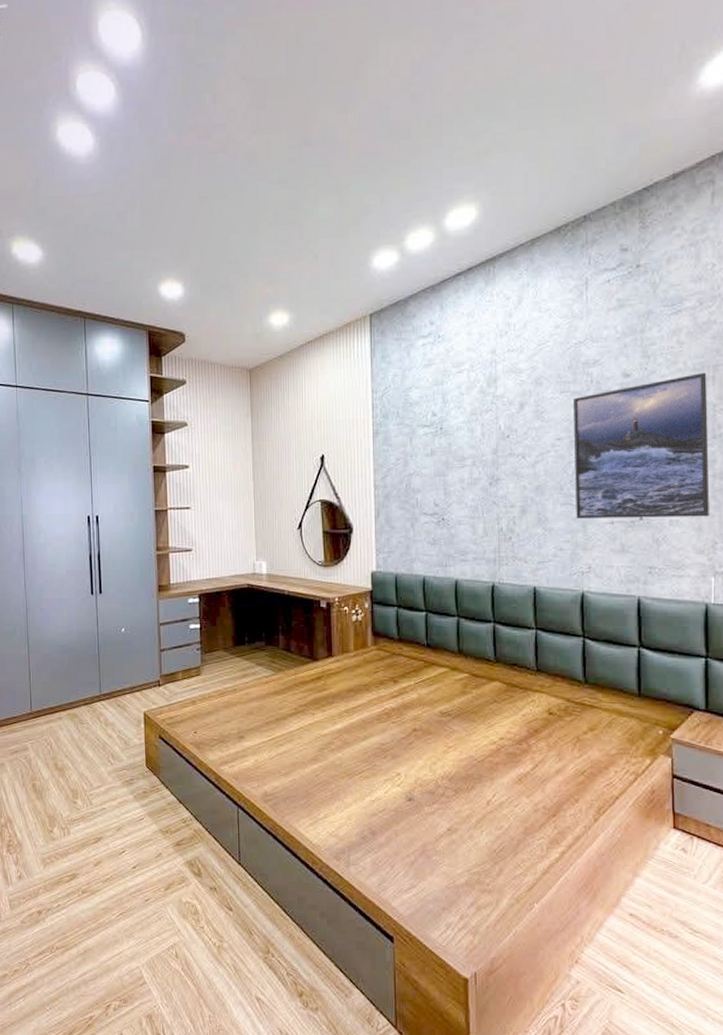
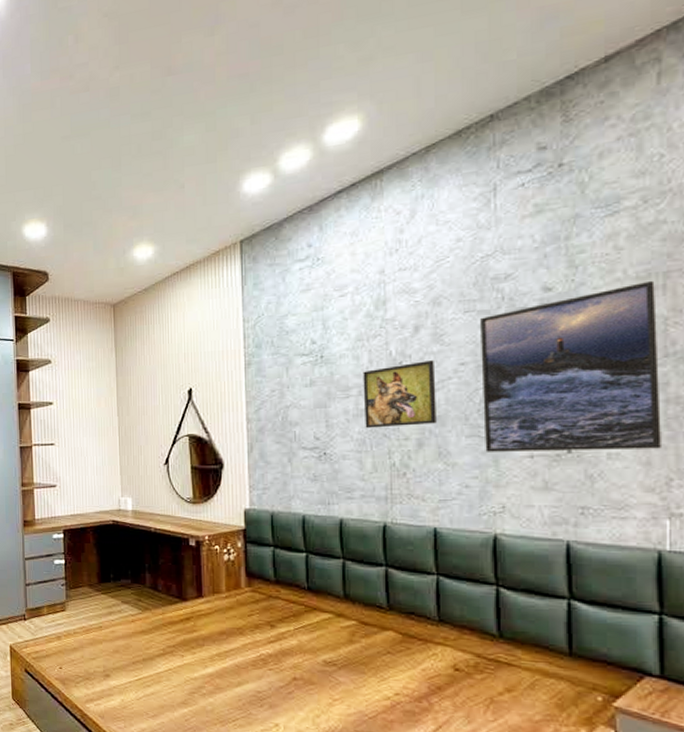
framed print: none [476,435,537,496] -> present [363,360,436,429]

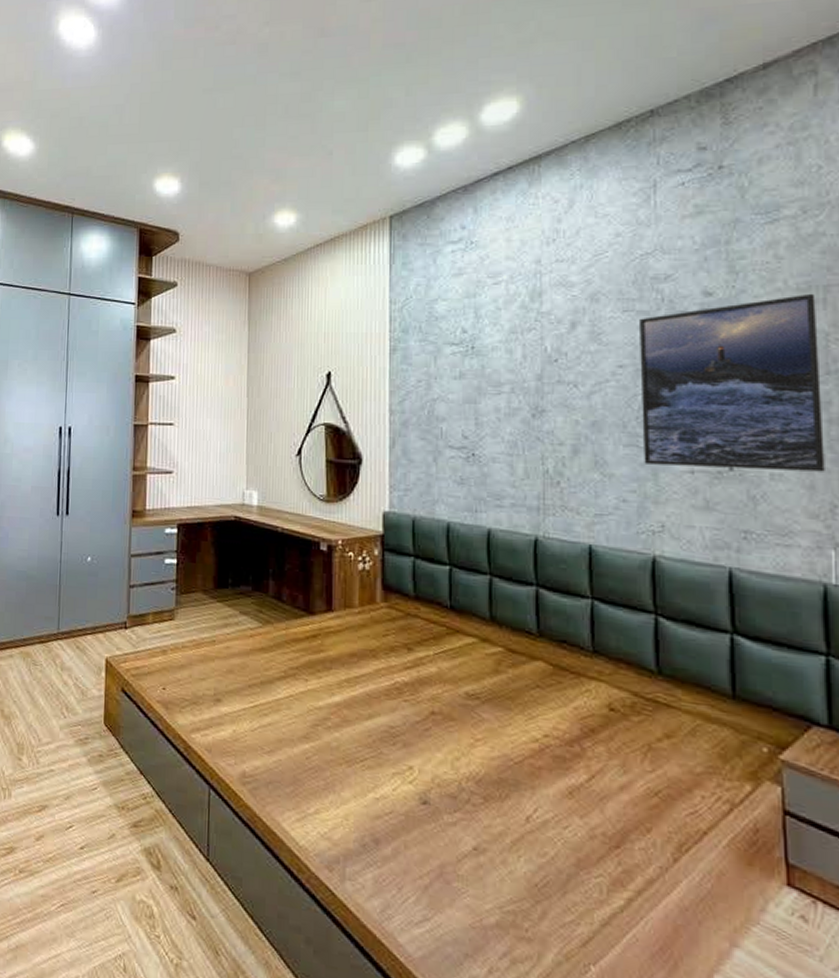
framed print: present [363,360,436,429] -> none [516,360,593,430]

